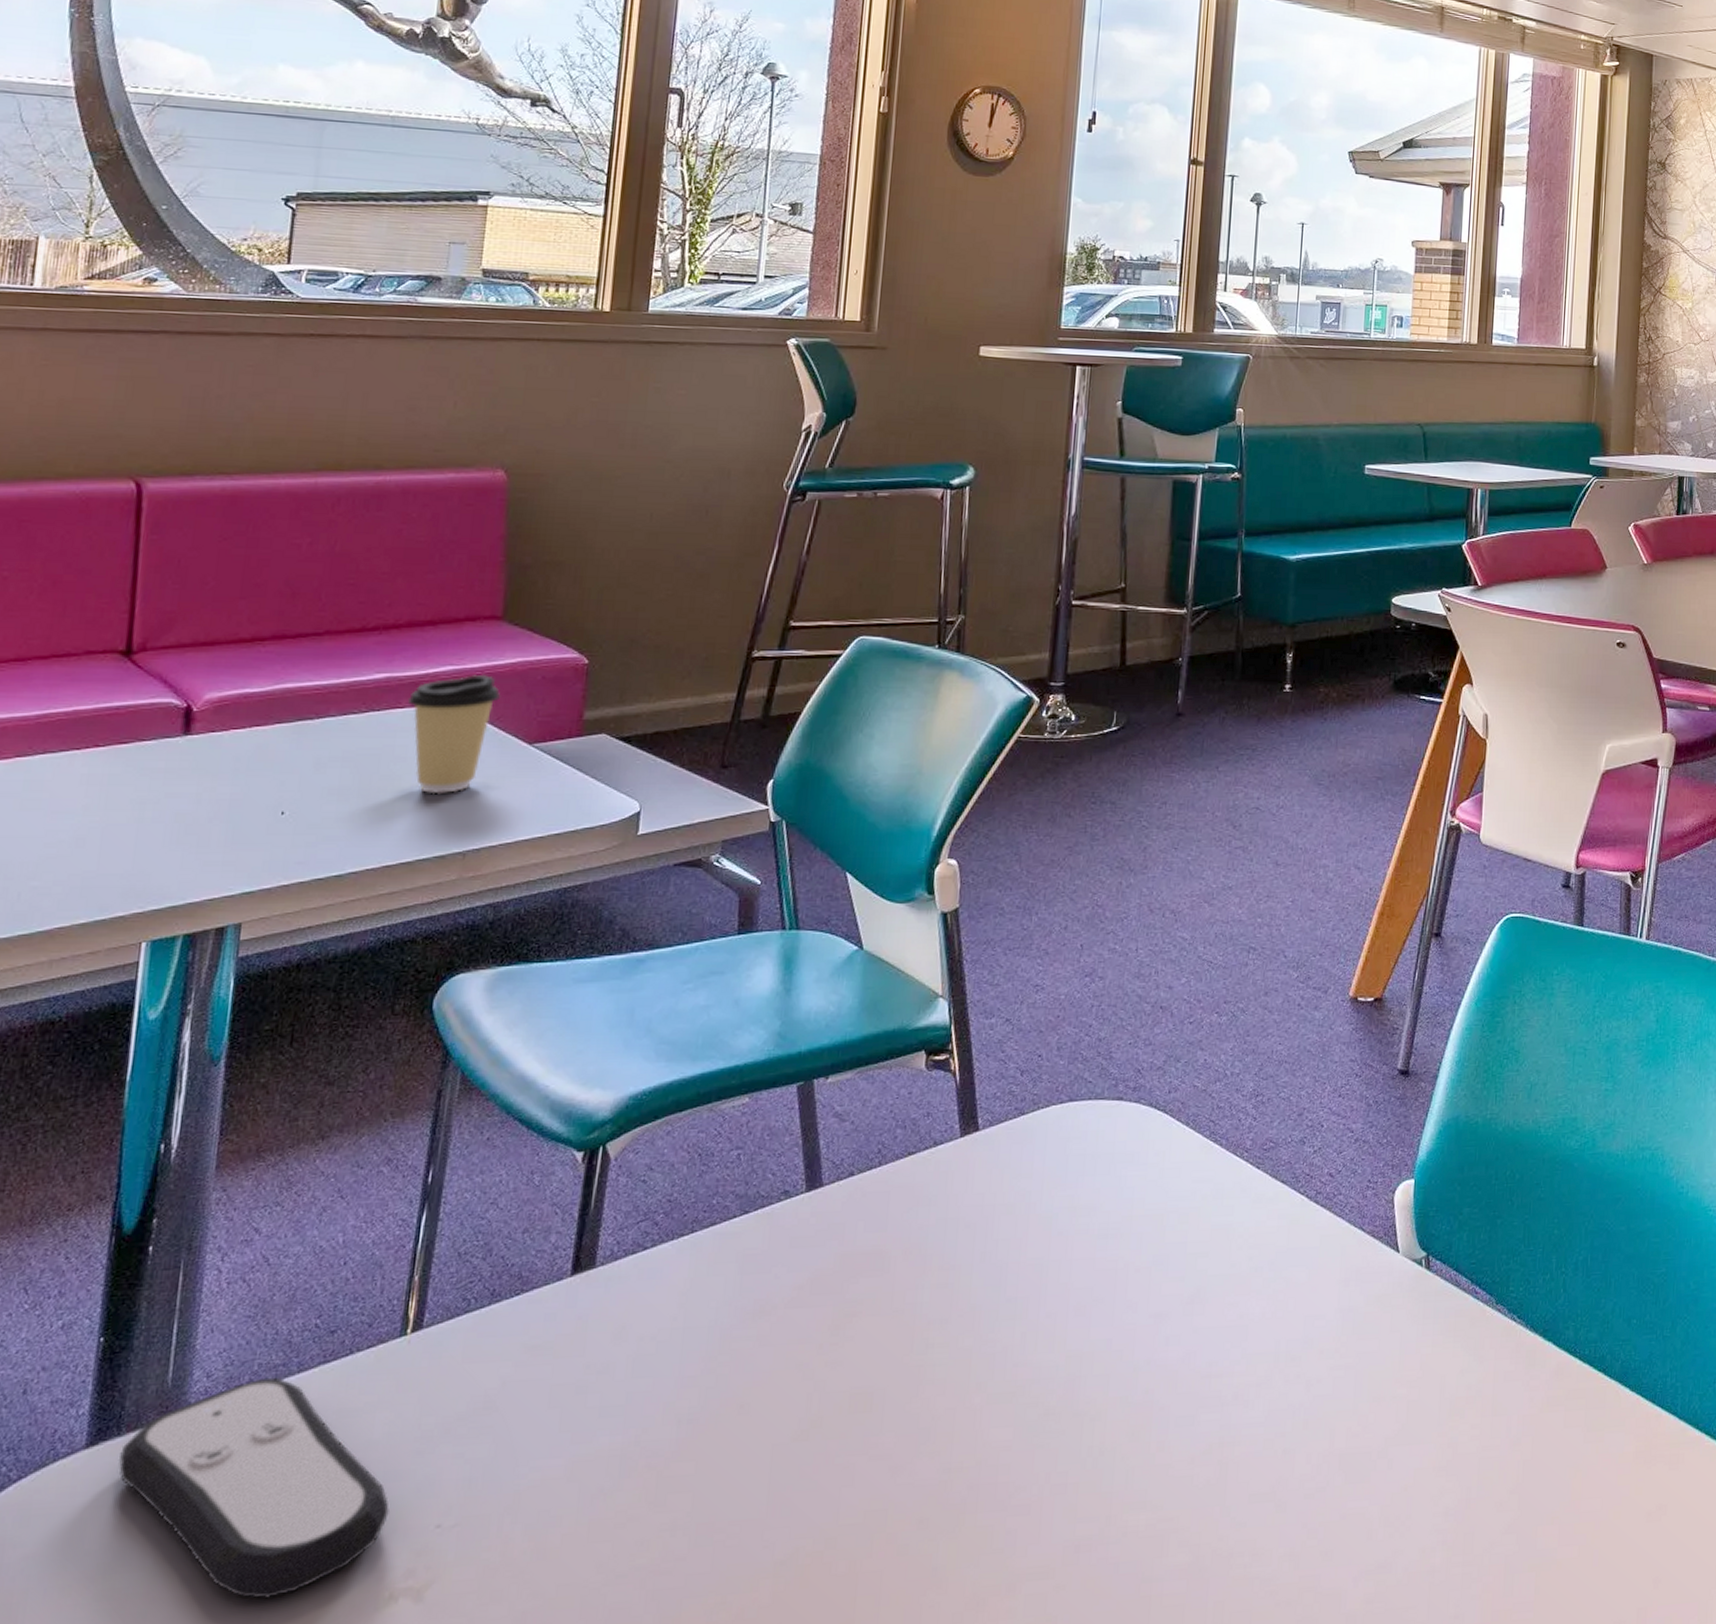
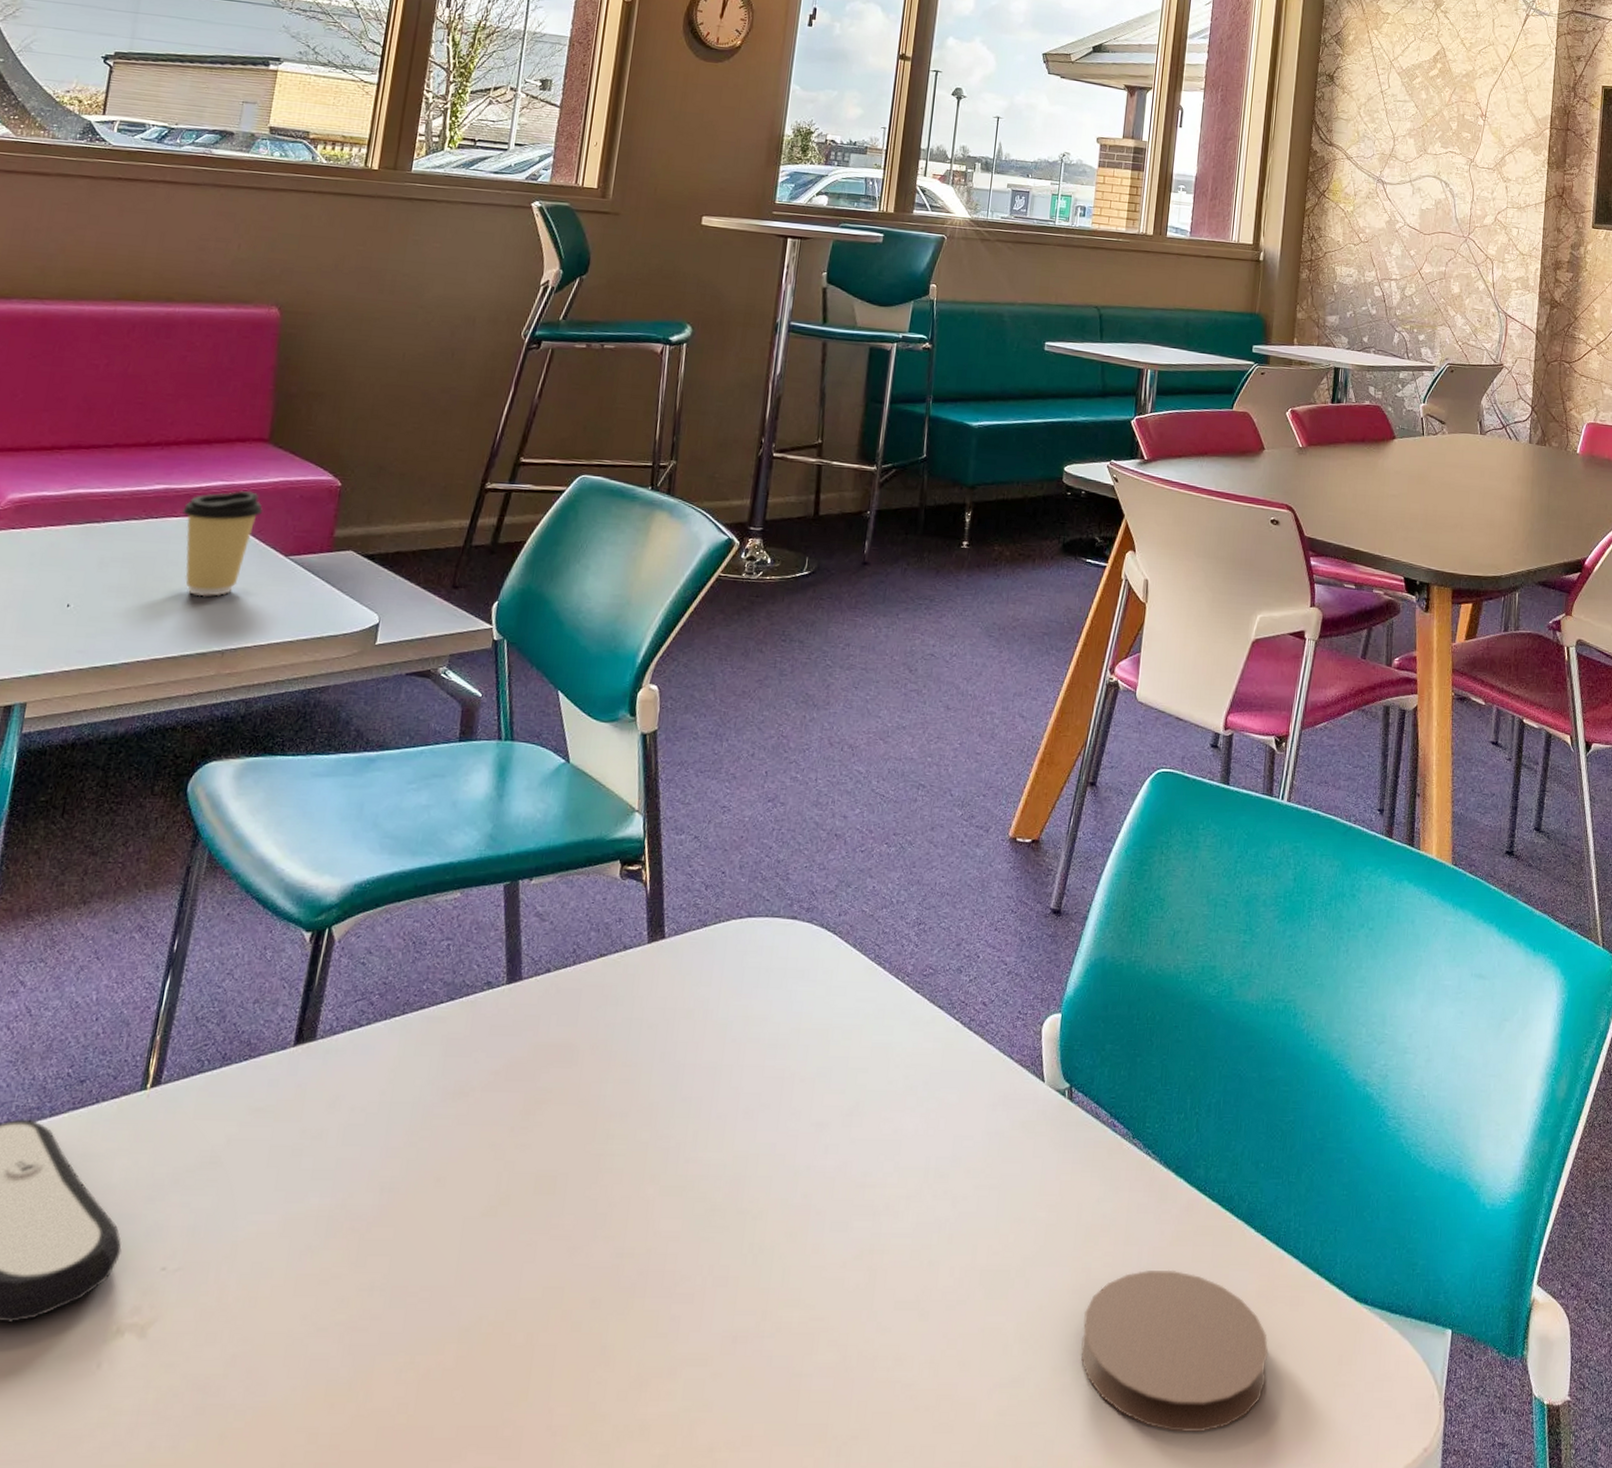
coaster: none [1450,1437,1649,1605] -> present [1080,1269,1269,1433]

